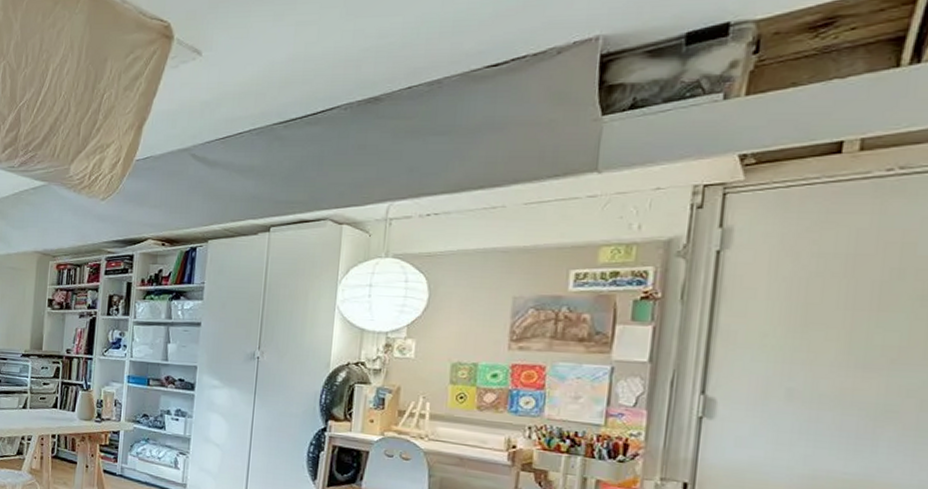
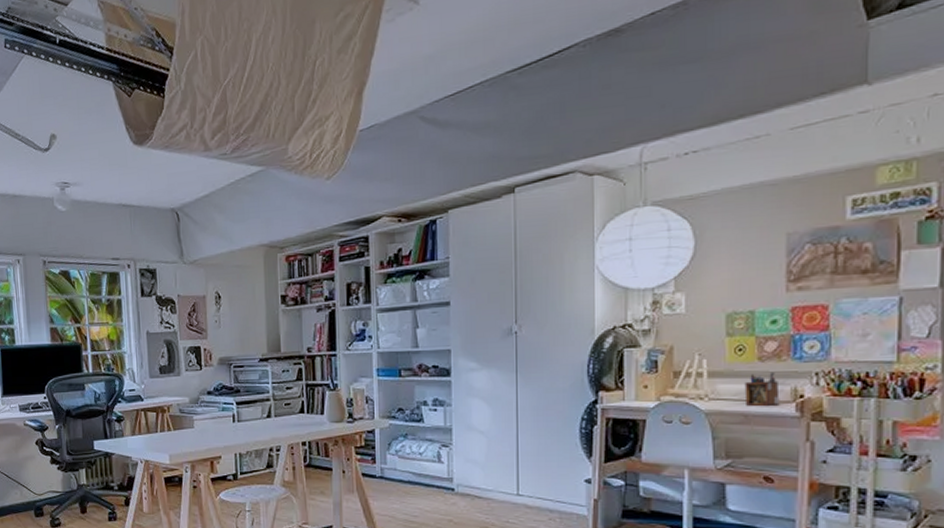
desk organizer: none [461,421,494,454] -> present [744,371,780,407]

